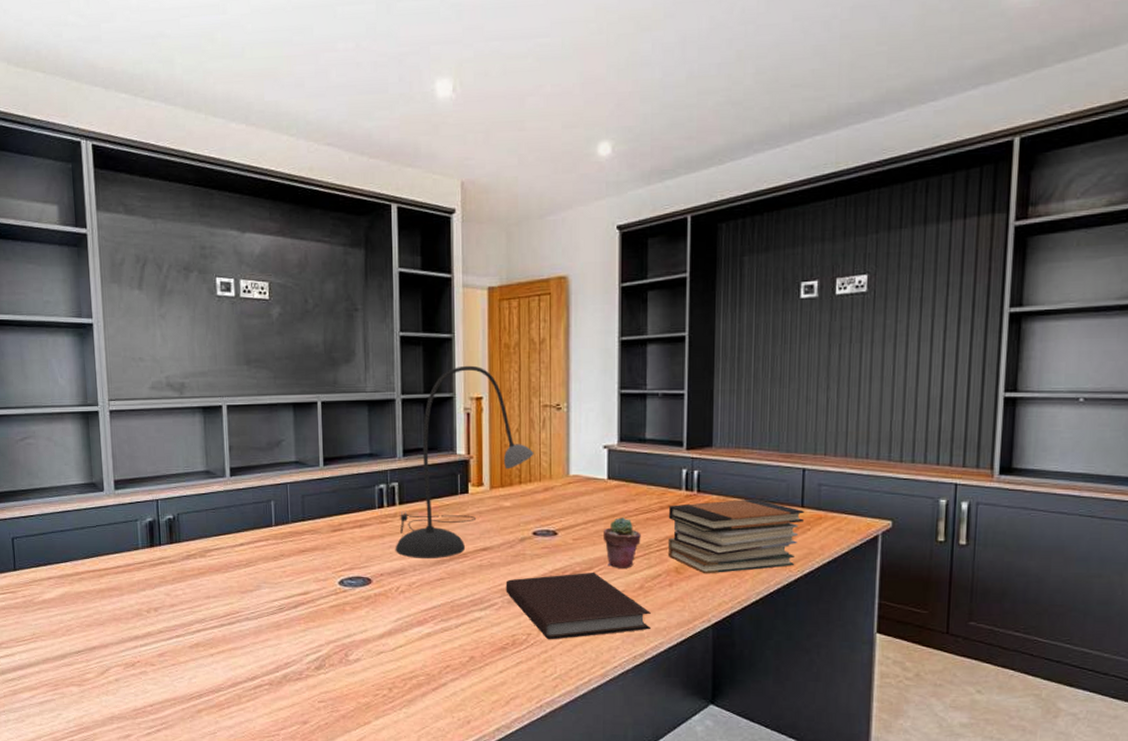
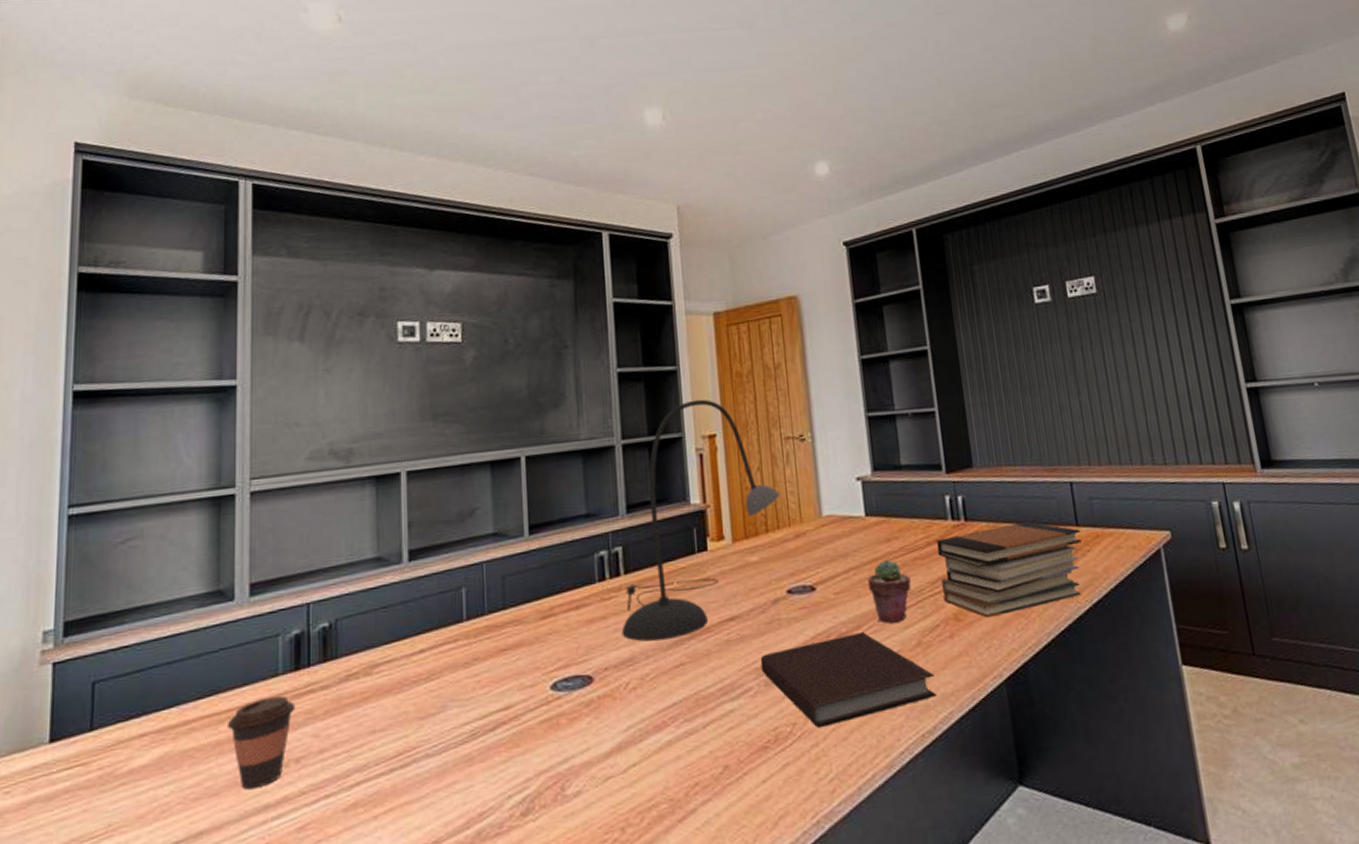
coffee cup: none [105,563,153,625] -> present [226,695,296,790]

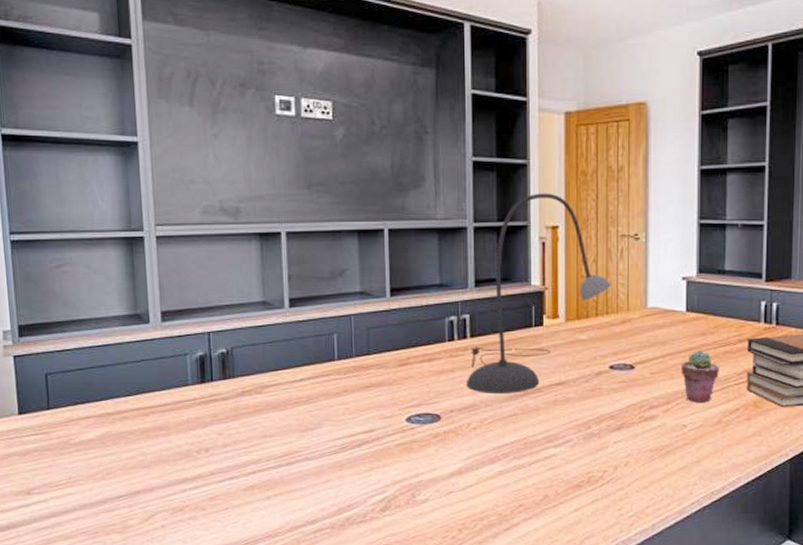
coffee cup: present [226,695,296,790] -> none [151,400,203,466]
notebook: present [760,631,938,728] -> none [581,406,730,477]

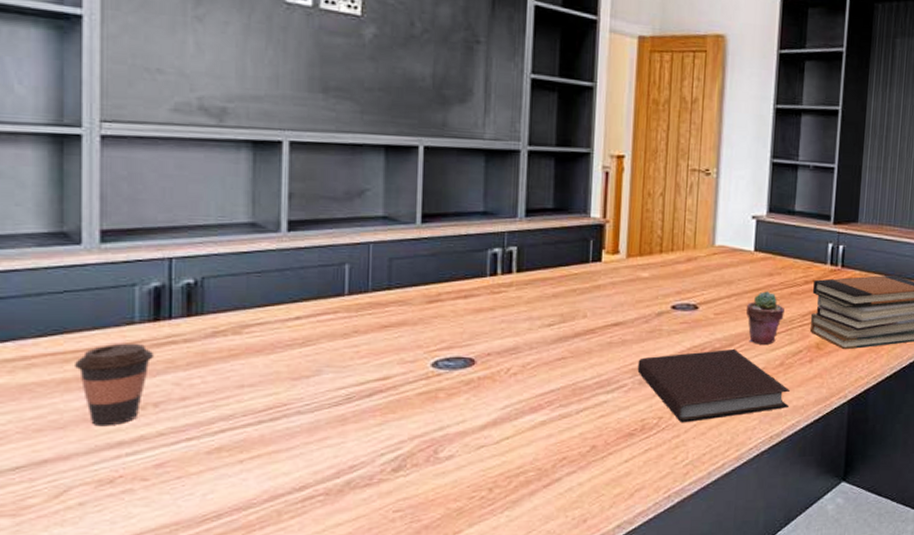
coffee cup: none [151,400,203,466] -> present [73,343,154,427]
desk lamp: present [466,193,611,395] -> none [507,119,679,336]
notebook: none [581,406,730,477] -> present [637,348,791,423]

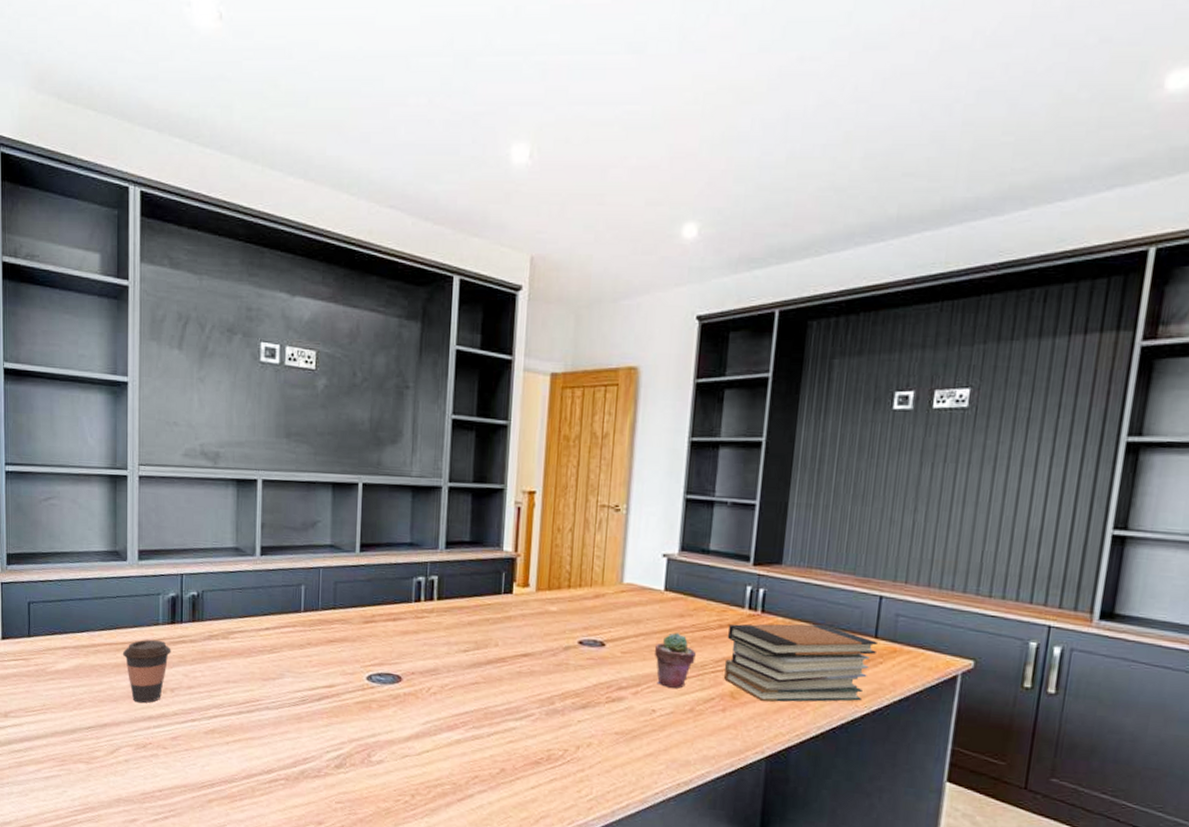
notebook: present [637,348,791,423] -> none [544,689,701,759]

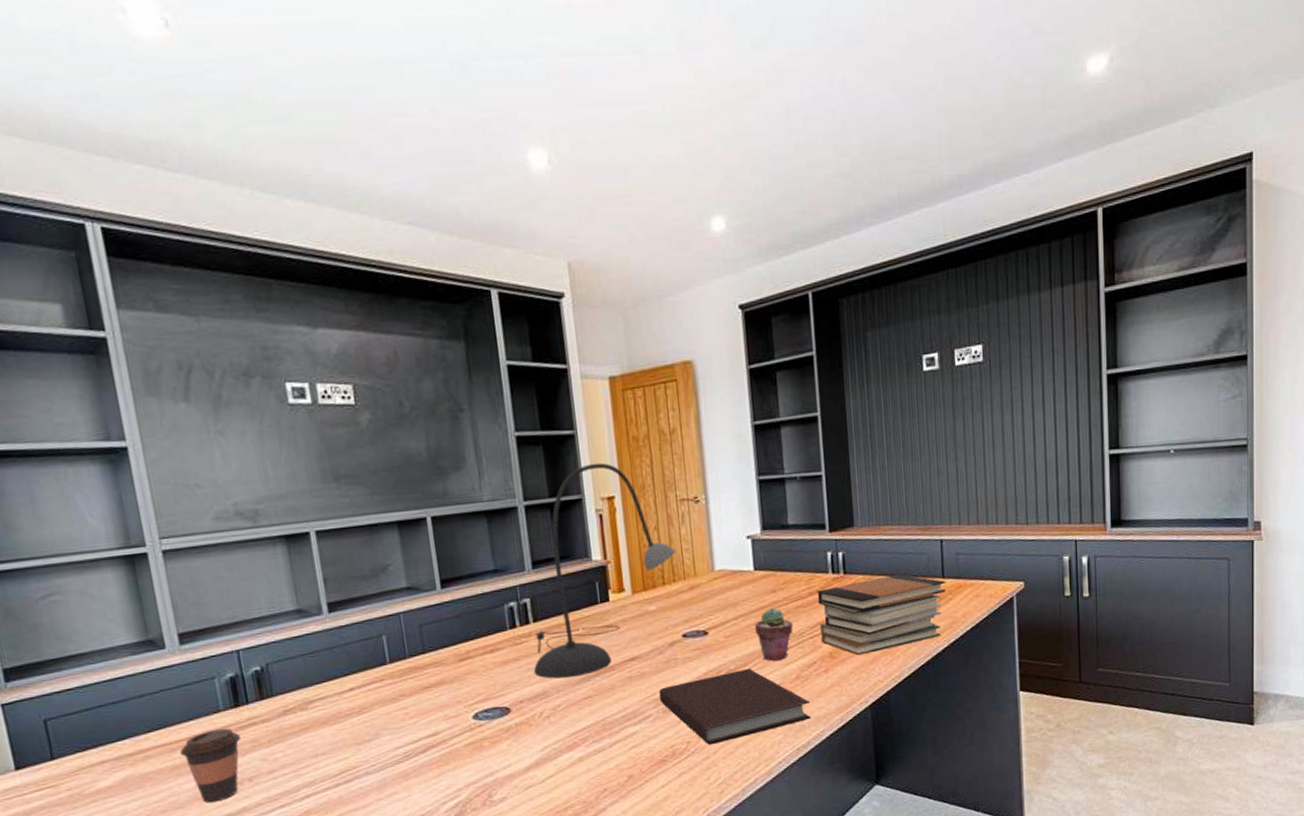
desk lamp: none [429,456,587,662] -> present [533,462,676,679]
notebook: none [544,689,701,759] -> present [658,668,812,745]

